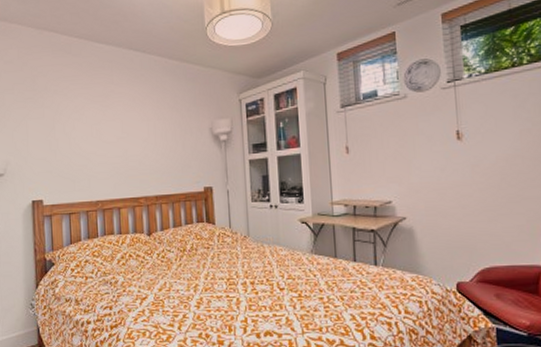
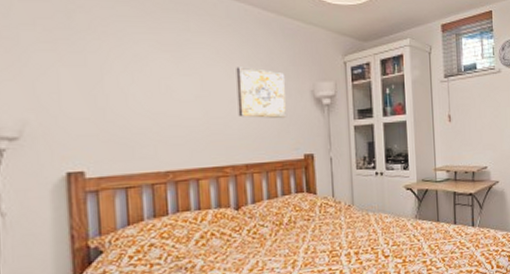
wall art: none [148,110,188,155] -> present [236,67,286,119]

